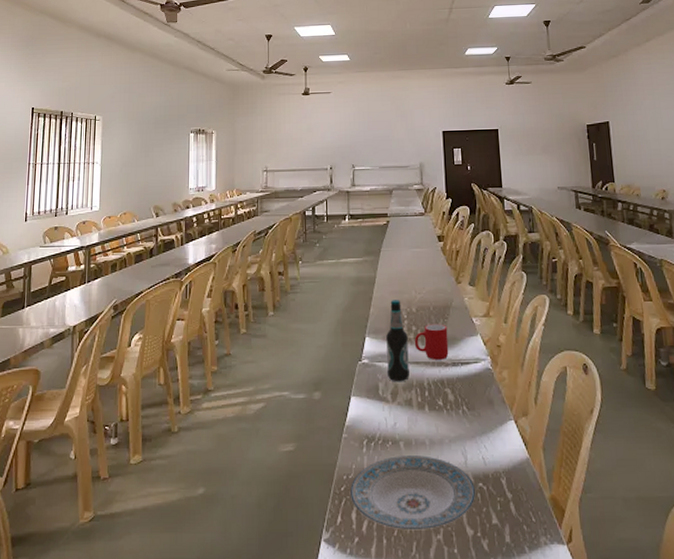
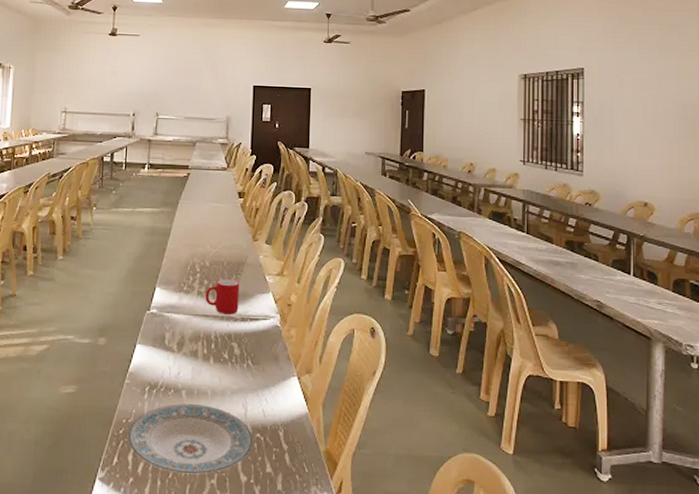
bottle: present [386,300,409,382] -> none [175,253,199,334]

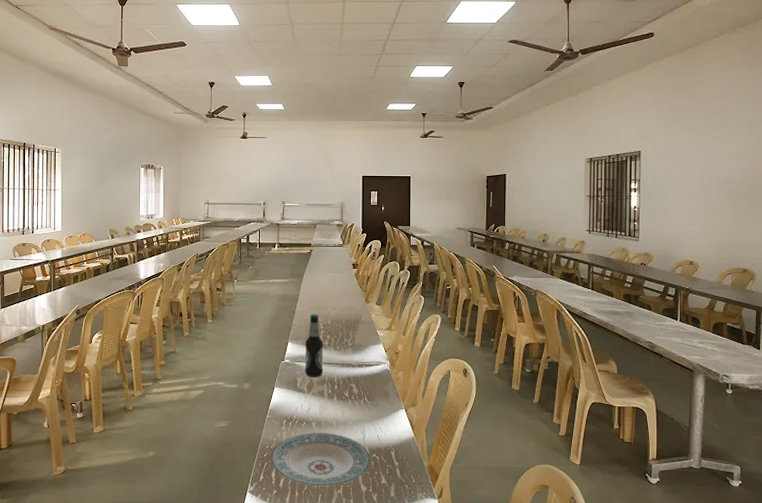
bottle: none [175,253,199,334] -> present [305,314,323,378]
cup: present [205,279,240,315] -> none [328,334,356,362]

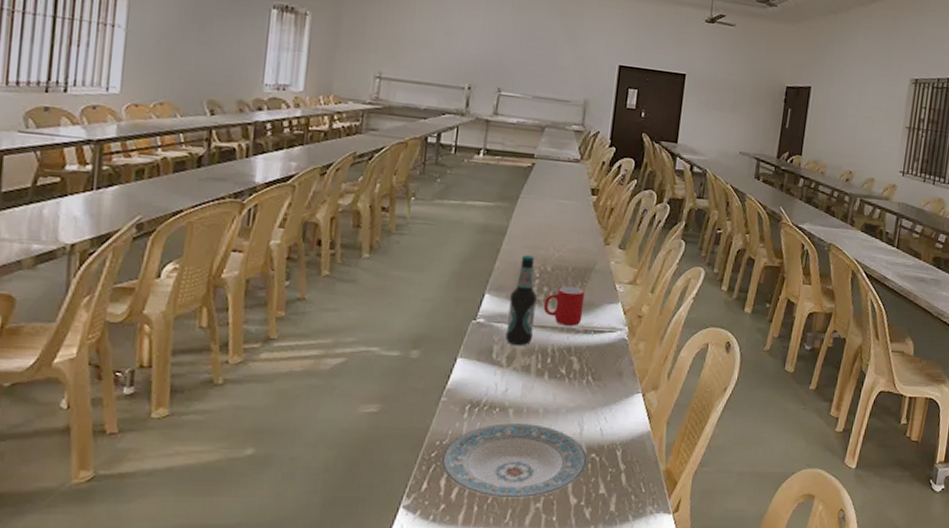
cup: none [328,334,356,362] -> present [543,286,585,326]

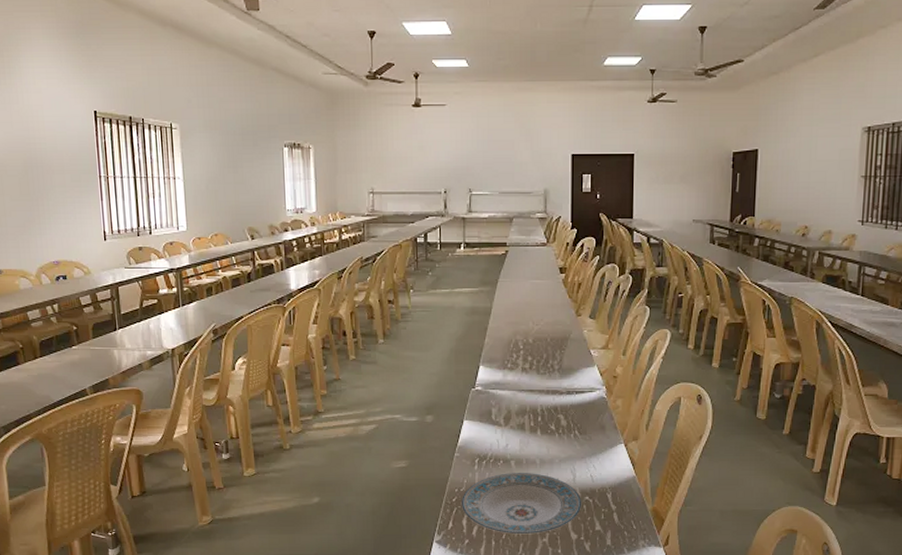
bottle: present [506,255,537,346] -> none [501,331,523,408]
cup: present [543,286,585,326] -> none [529,355,564,388]

